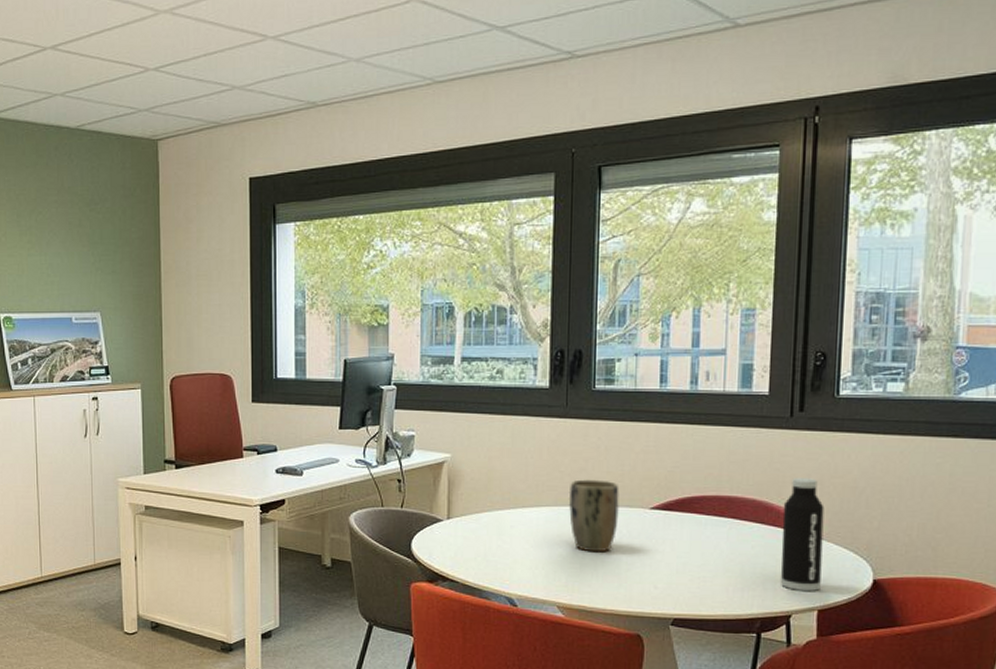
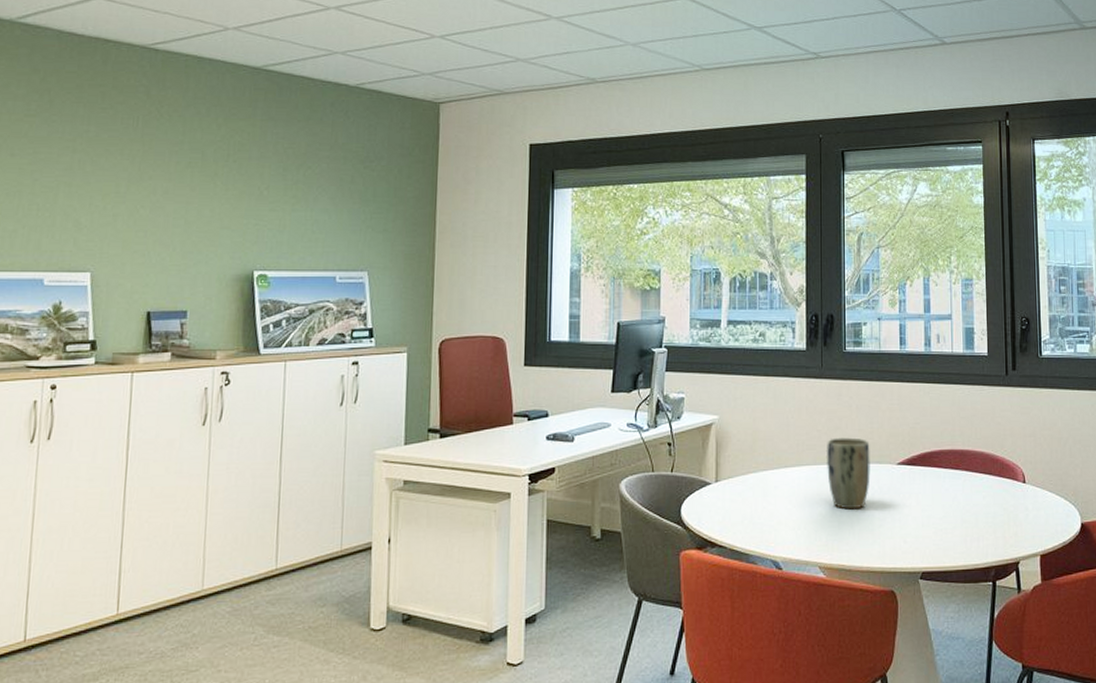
water bottle: present [781,478,824,591] -> none [1006,431,1041,537]

